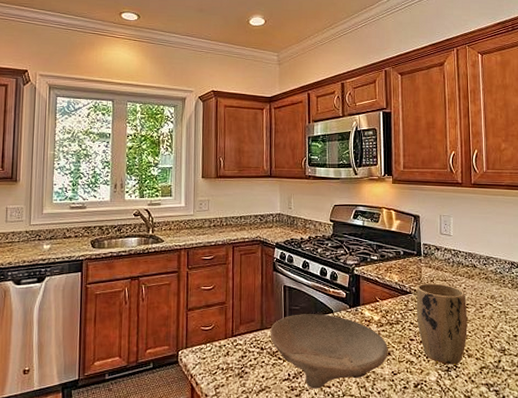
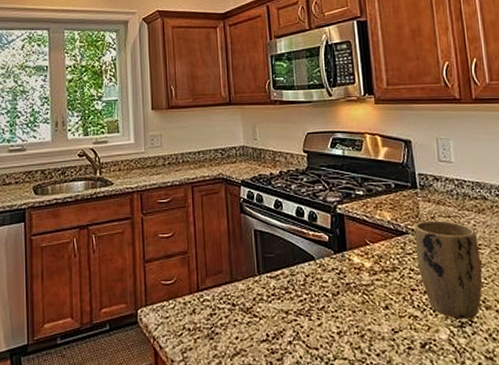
bowl: present [270,314,388,389] -> none [241,262,386,351]

